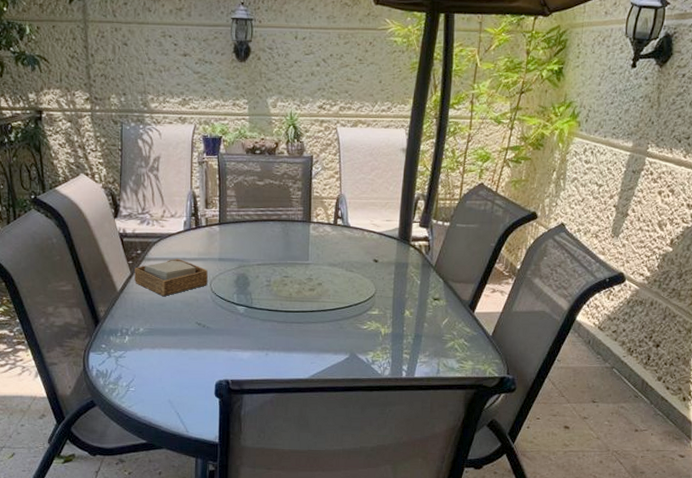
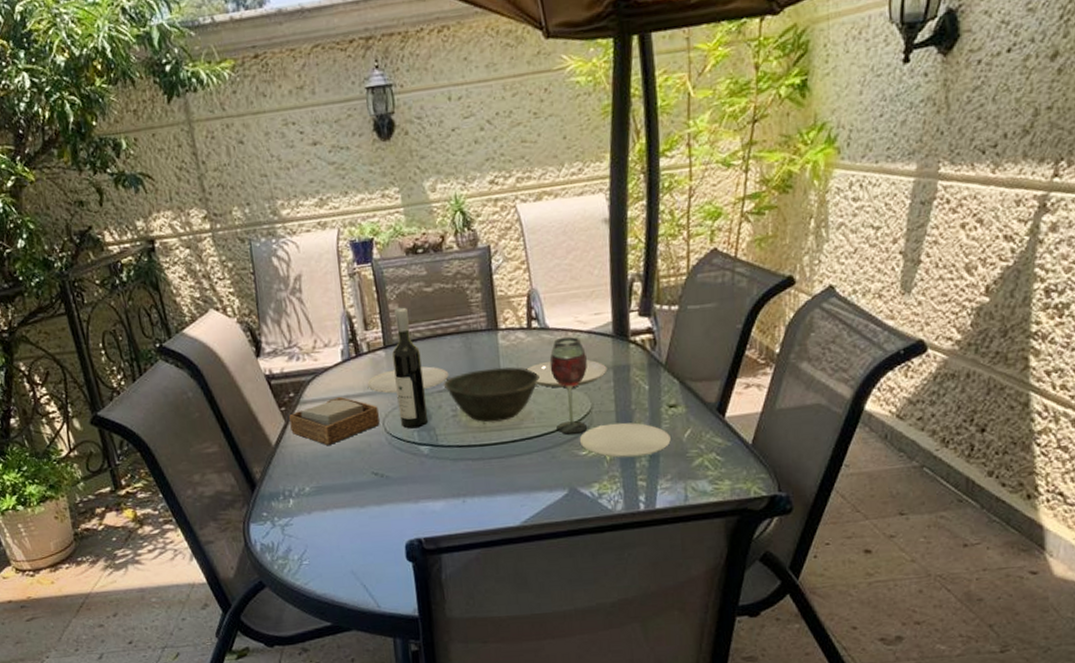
plate: none [201,242,268,261] -> present [367,366,449,394]
bottle: none [224,194,247,291] -> present [392,307,429,429]
bowl: none [262,251,338,295] -> present [443,367,540,423]
plate: none [328,252,391,274] -> present [526,359,608,388]
wineglass: none [346,235,376,311] -> present [549,337,587,435]
plate: none [362,306,432,335] -> present [579,422,671,458]

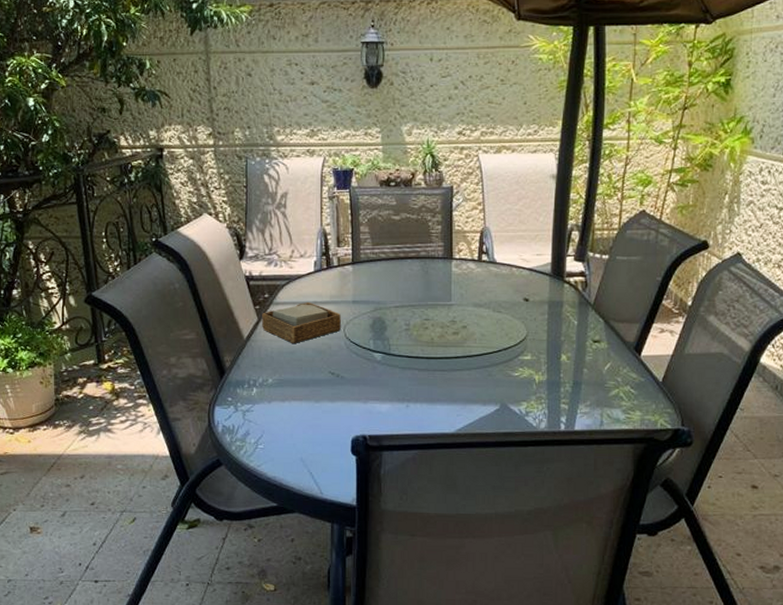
plate: present [367,366,449,394] -> none [334,284,406,304]
bottle: present [392,307,429,429] -> none [359,230,384,337]
bowl: present [443,367,540,423] -> none [400,291,484,339]
plate: present [526,359,608,388] -> none [473,290,543,315]
wineglass: present [549,337,587,435] -> none [494,272,526,356]
plate: present [579,422,671,458] -> none [513,351,593,383]

